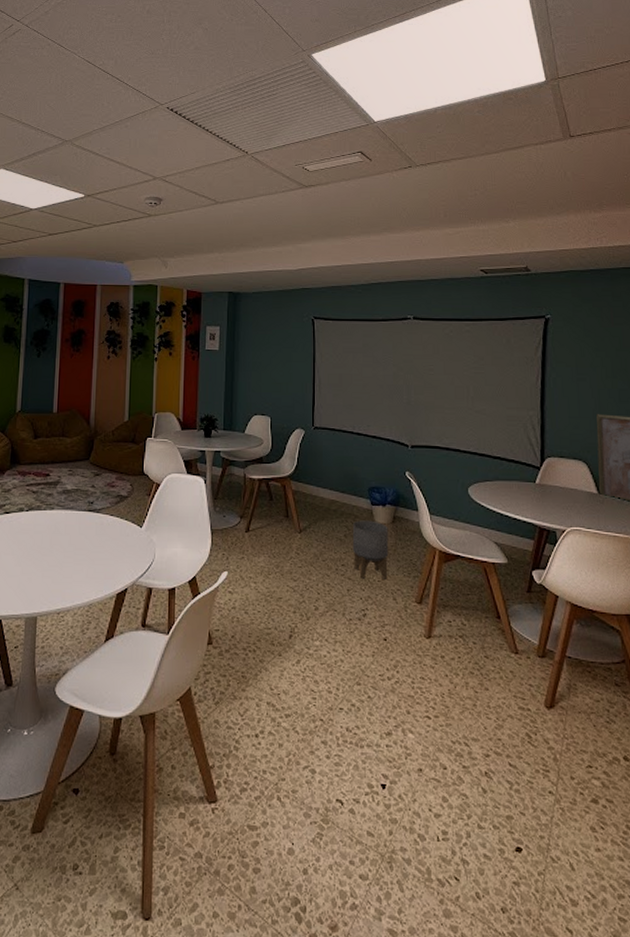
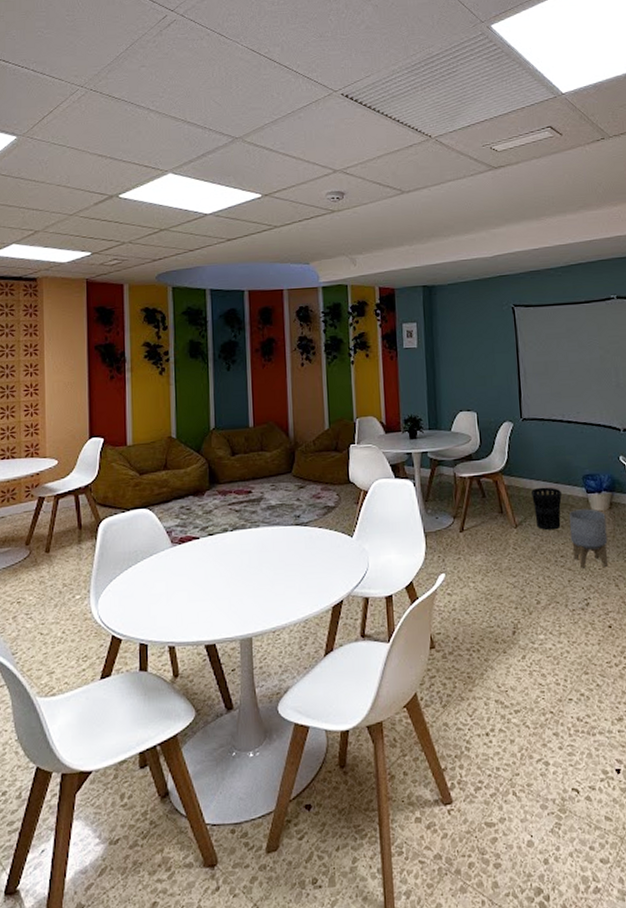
wastebasket: none [318,495,346,539] -> present [532,487,562,531]

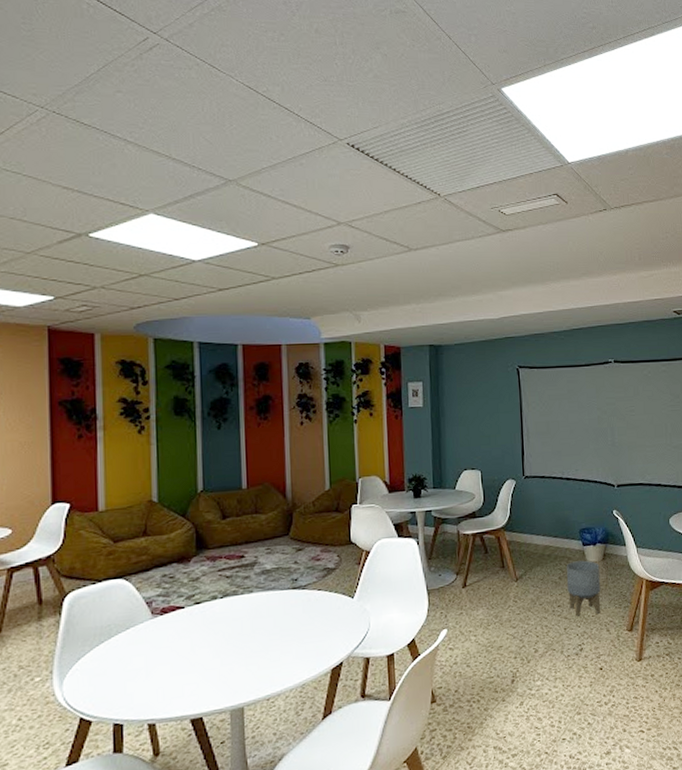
wastebasket: present [532,487,562,531] -> none [532,541,560,583]

